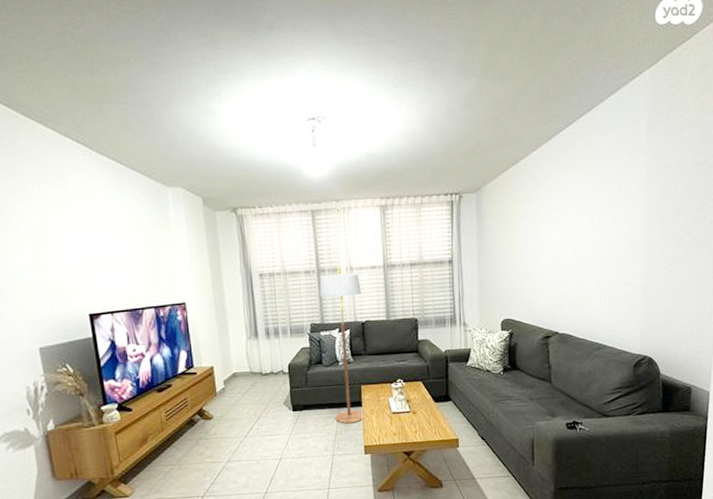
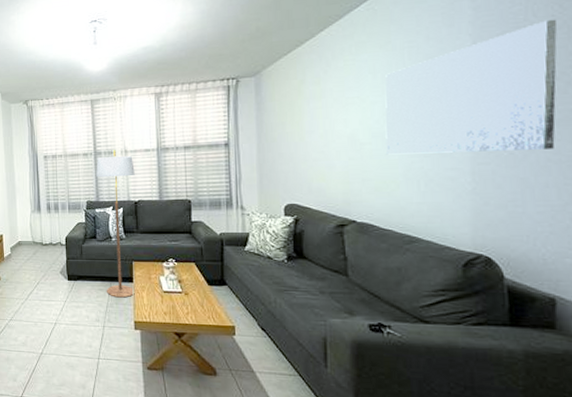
wall art: none [582,156,703,272] -> present [385,19,558,155]

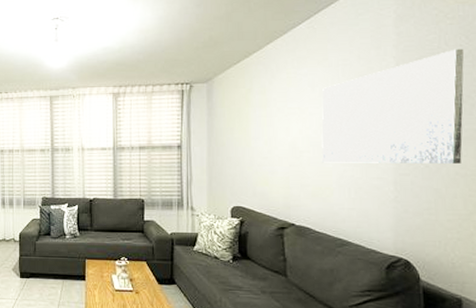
floor lamp: present [96,150,135,298] -> none [53,147,91,296]

